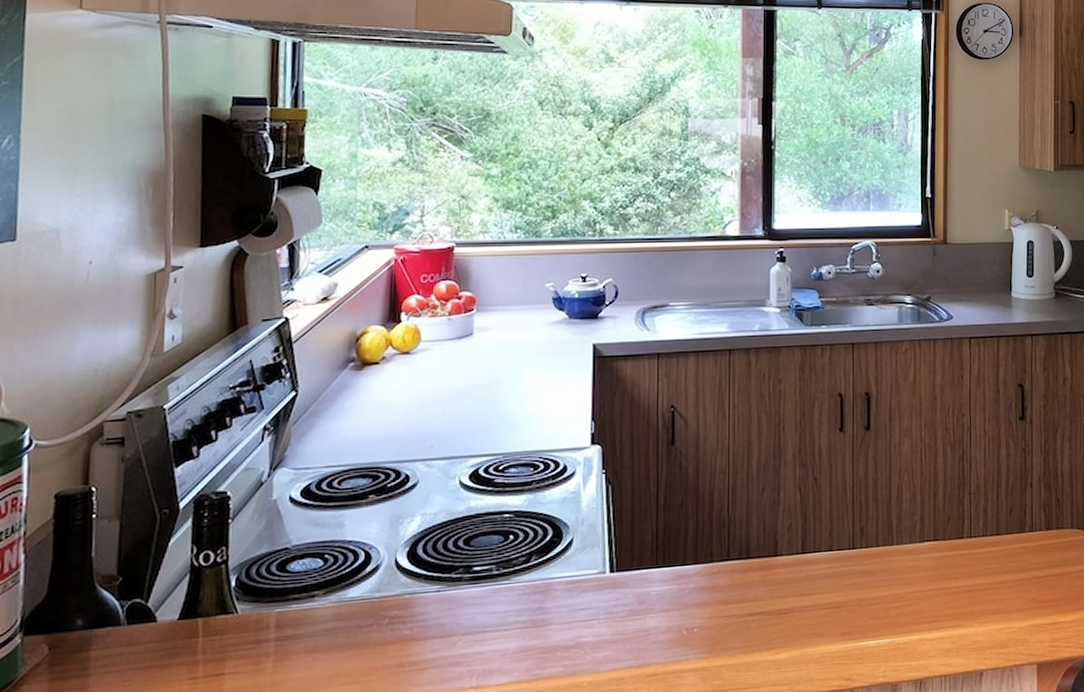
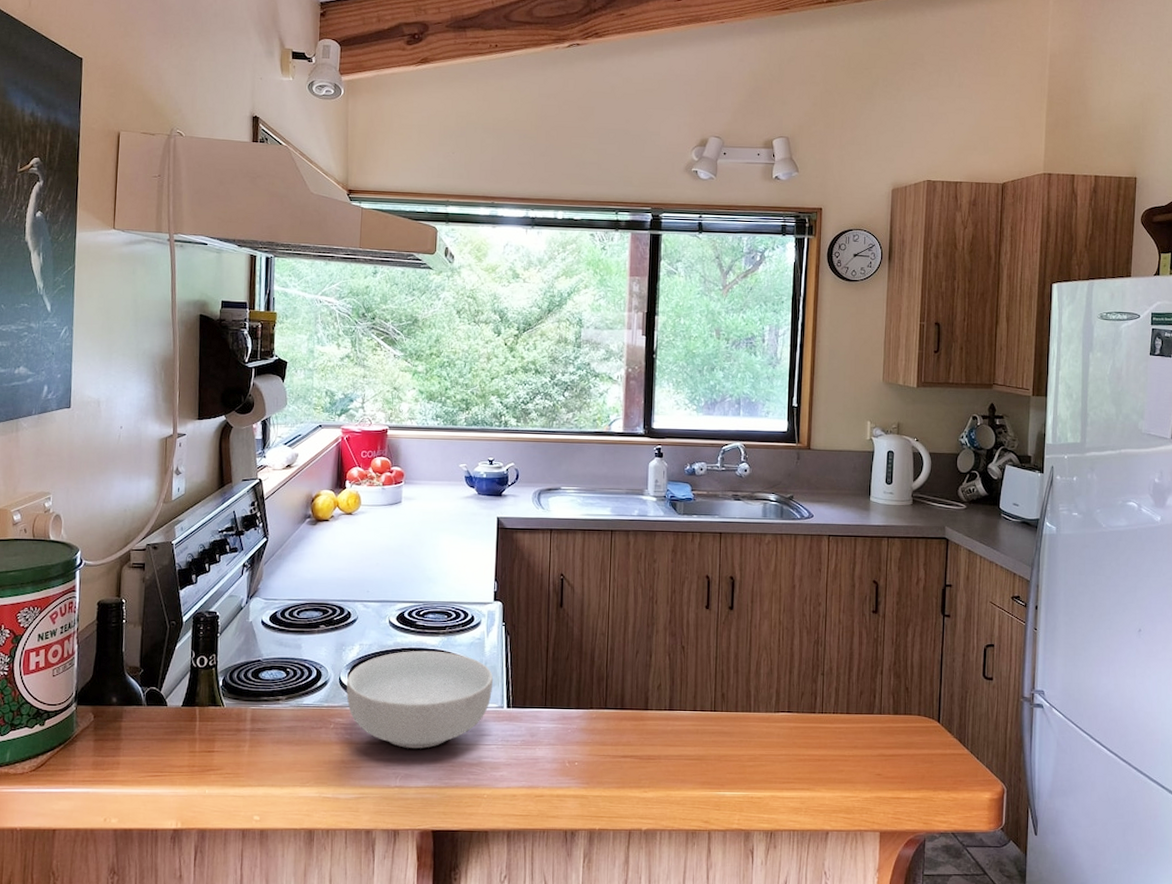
cereal bowl: none [405,512,593,638] -> present [346,650,494,748]

